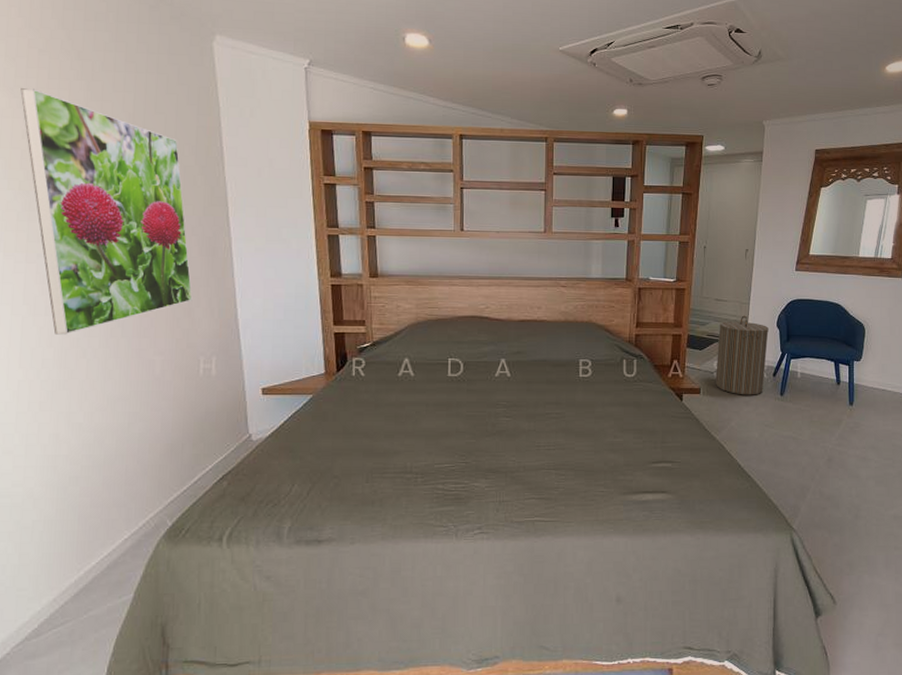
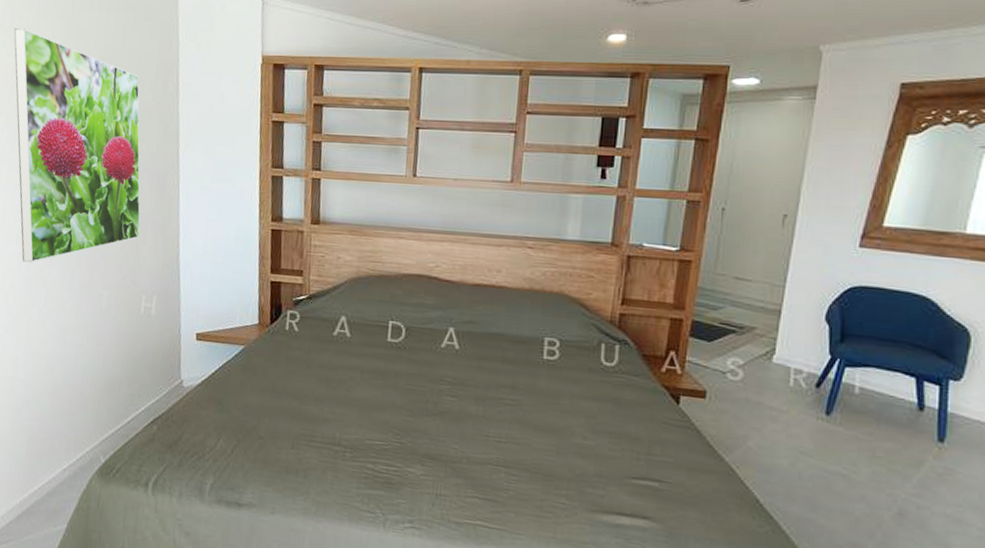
laundry hamper: present [715,315,769,395] -> none [727,301,813,410]

